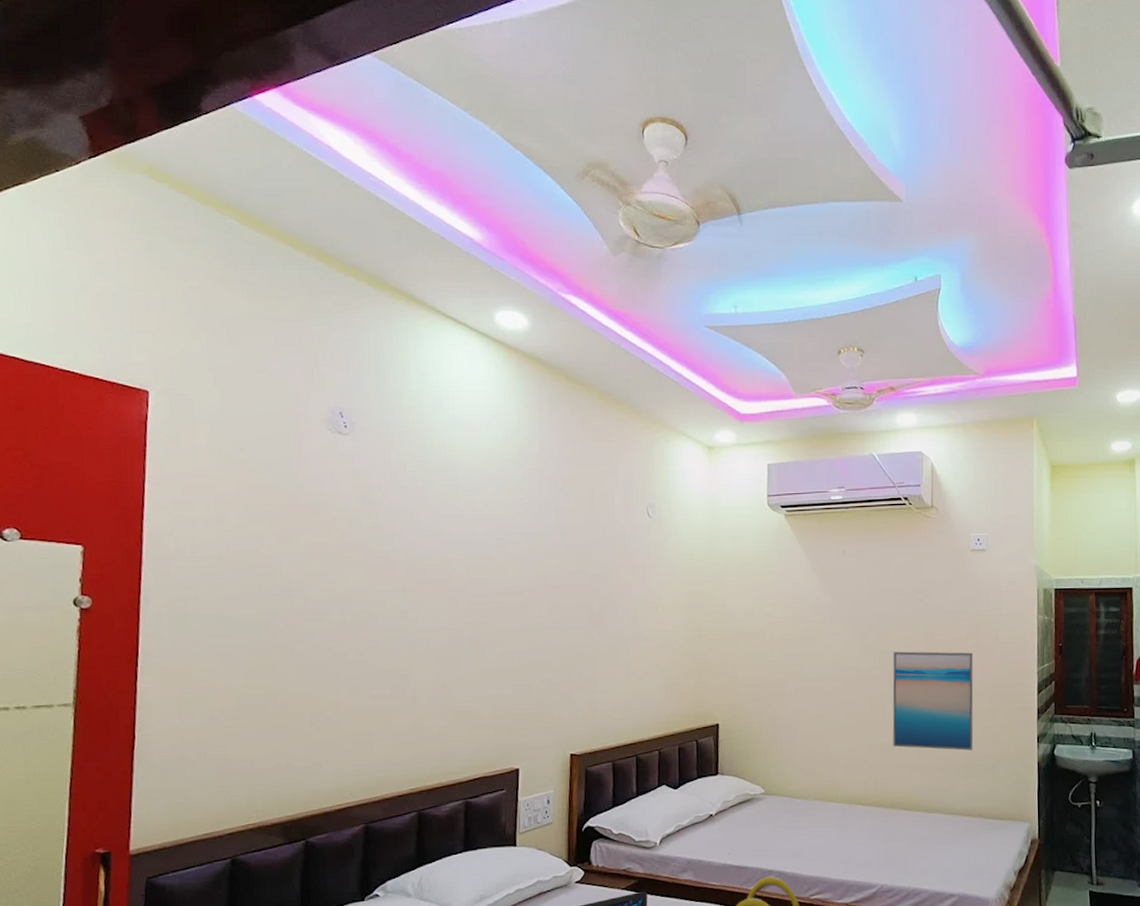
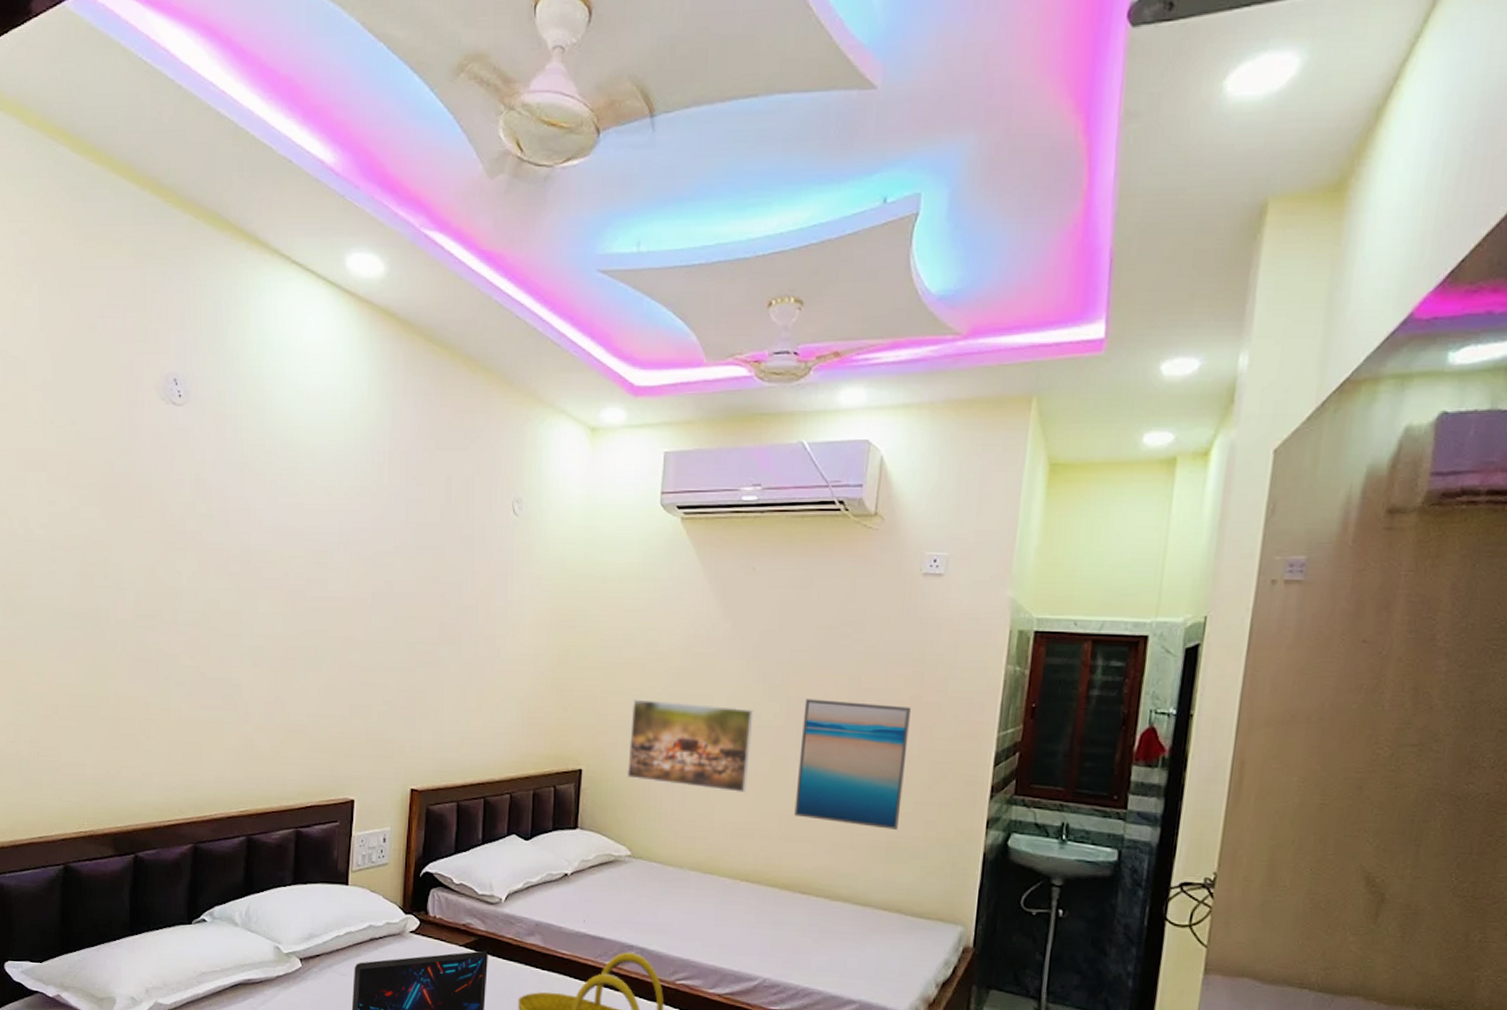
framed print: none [755,661,855,732] -> present [626,699,754,792]

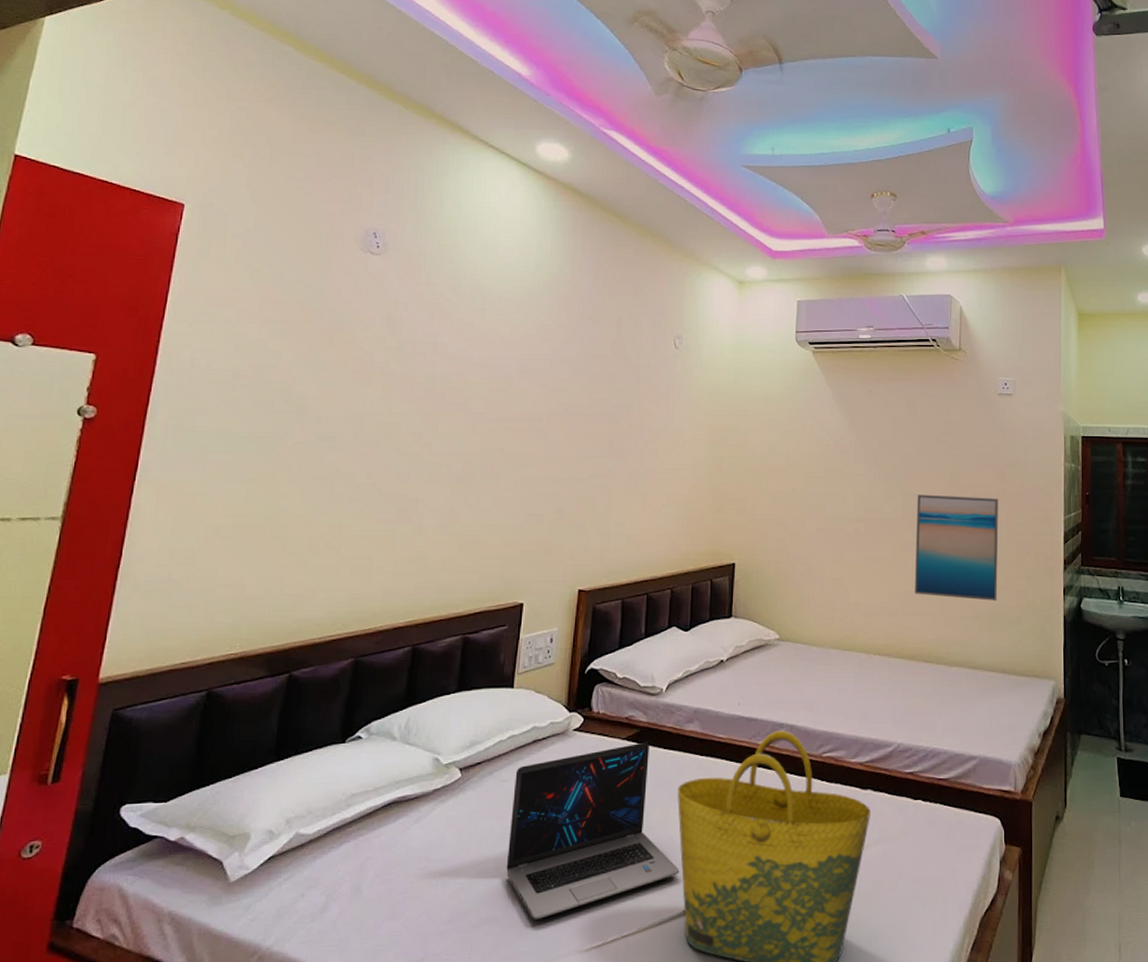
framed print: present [626,699,754,792] -> none [773,500,877,576]

